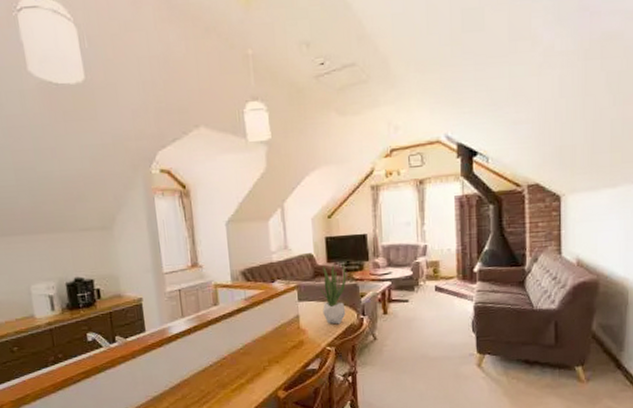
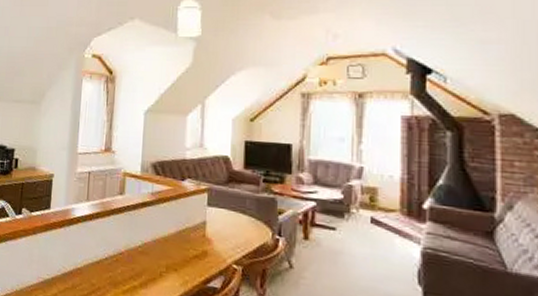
potted plant: present [318,264,347,325] -> none [231,171,264,241]

